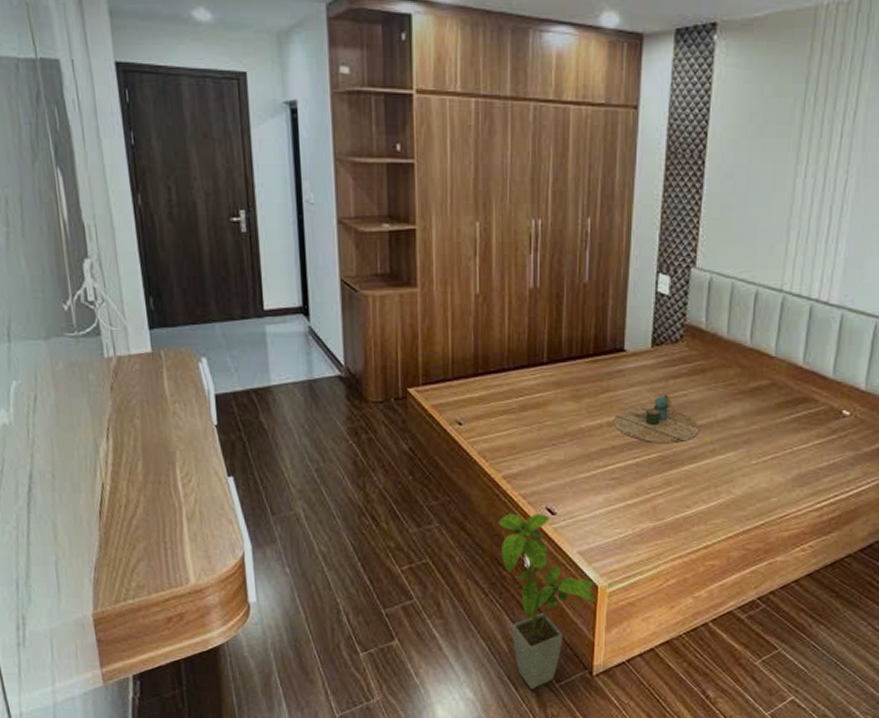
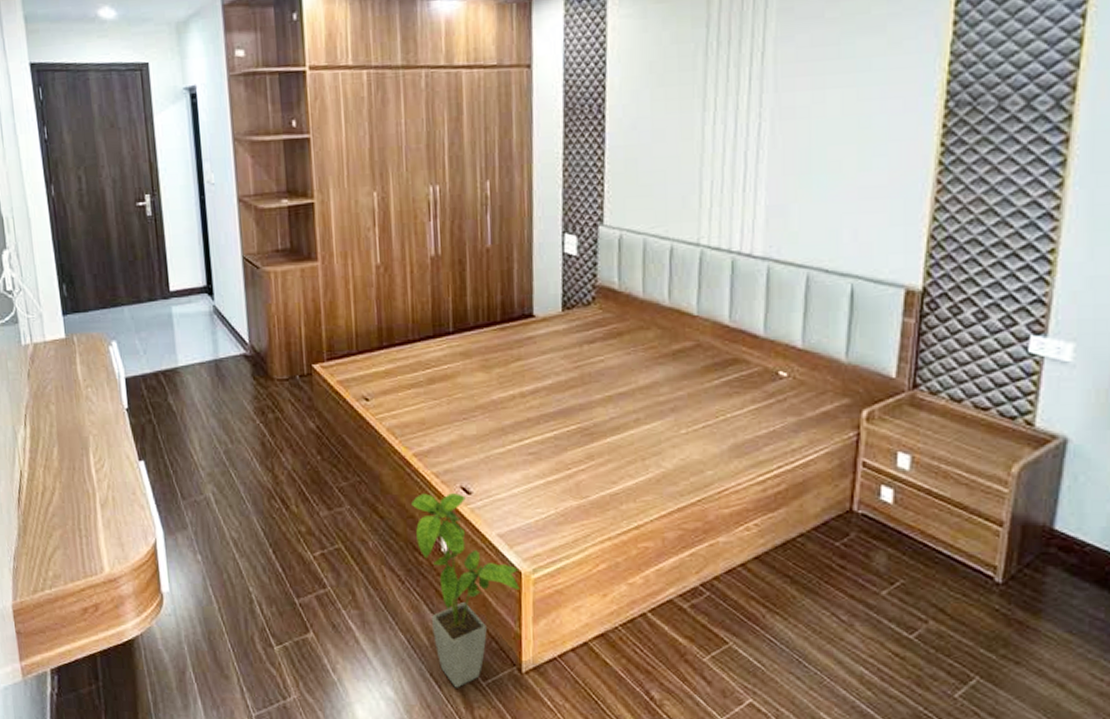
decorative tray: present [614,394,700,443] -> none [527,360,621,413]

